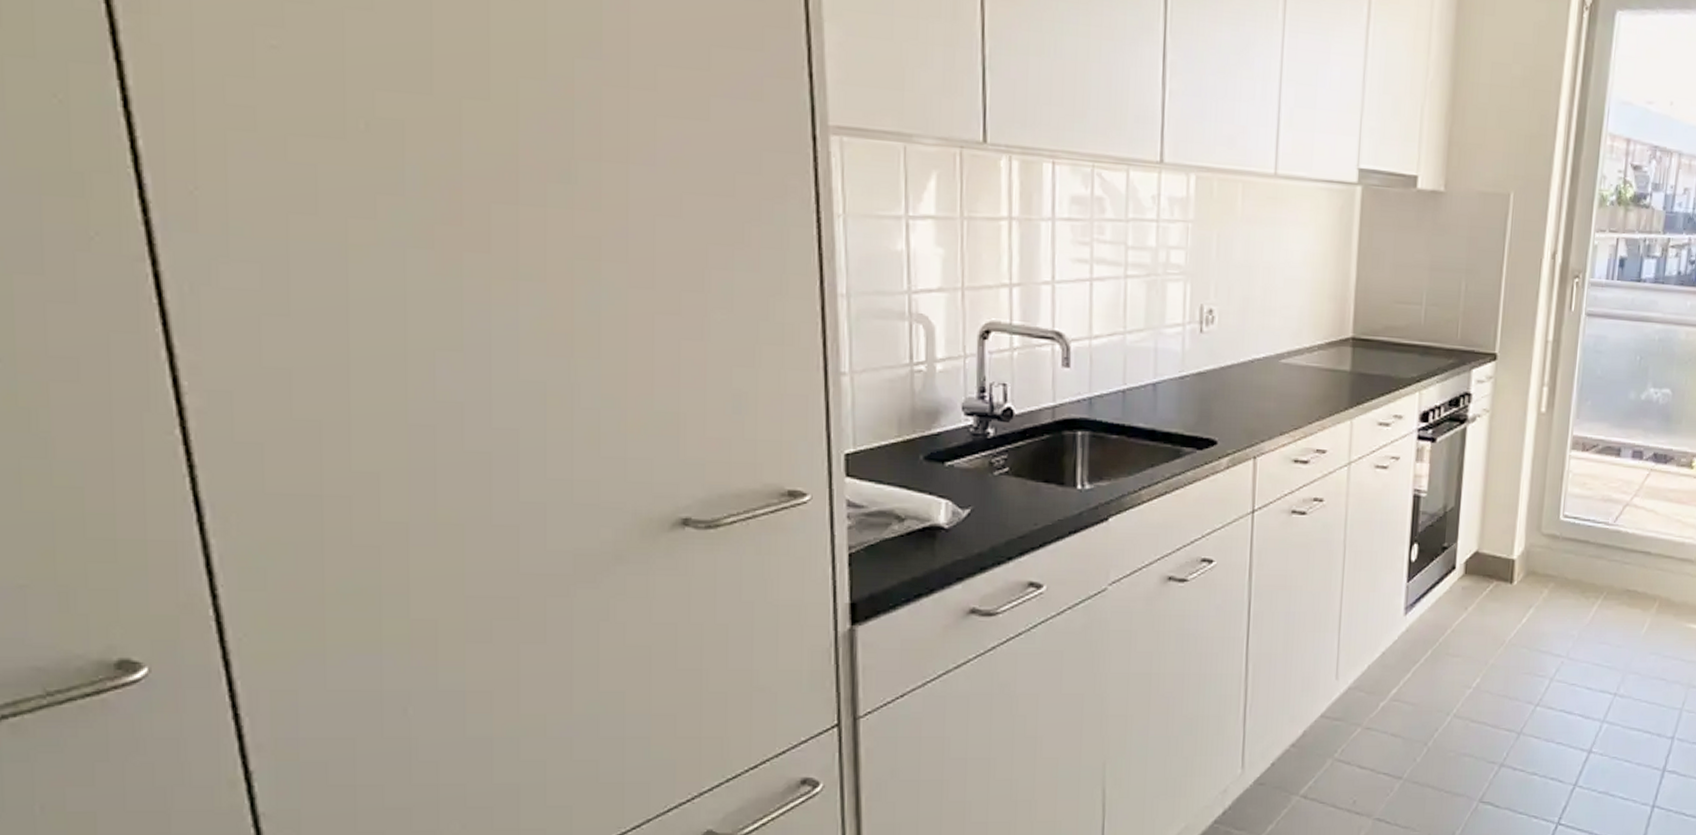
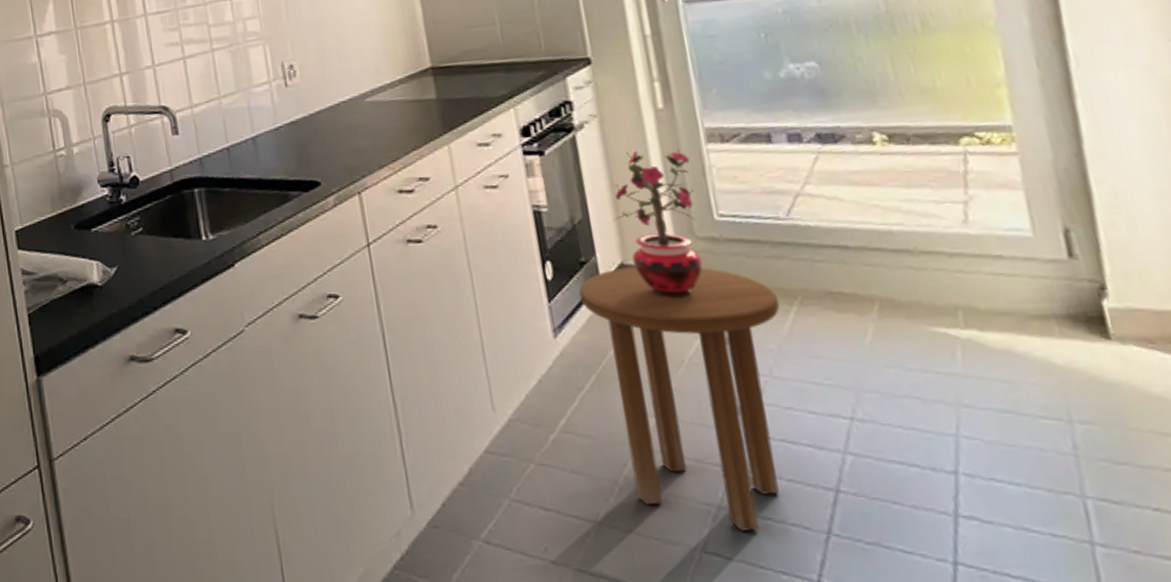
side table: none [1434,555,1590,784] -> present [578,267,780,531]
potted plant: none [1479,448,1554,586] -> present [612,149,703,298]

